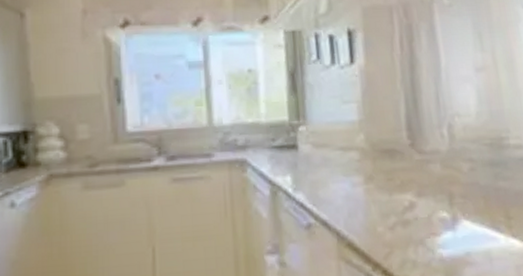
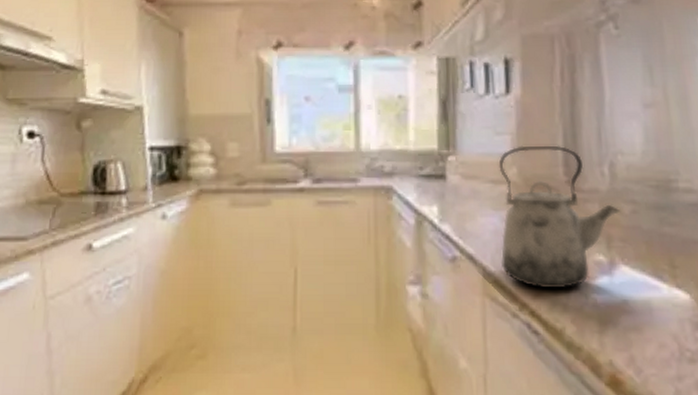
kettle: none [347,110,460,248] -> present [498,145,621,289]

